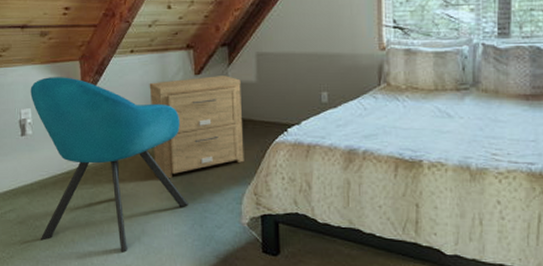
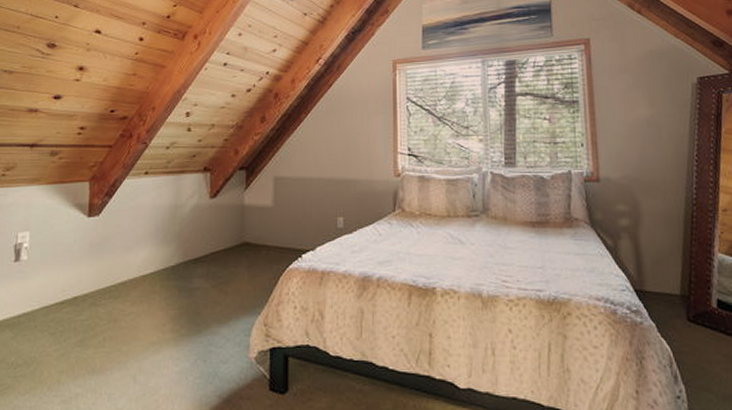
chair: present [30,77,189,253] -> none [20,198,193,394]
side table: present [149,76,244,179] -> none [159,199,257,309]

